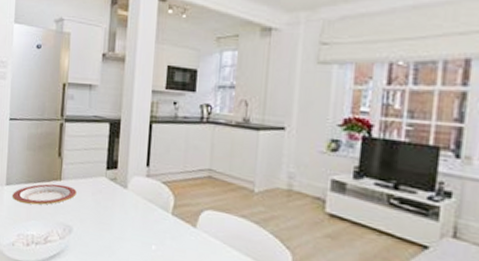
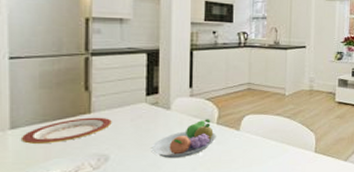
fruit bowl: none [107,206,171,247] -> present [151,119,216,159]

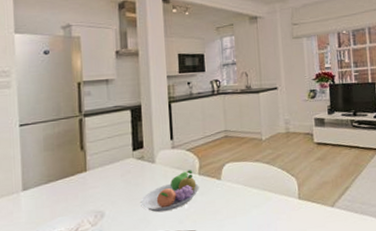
plate: present [22,117,112,144] -> none [32,174,105,204]

